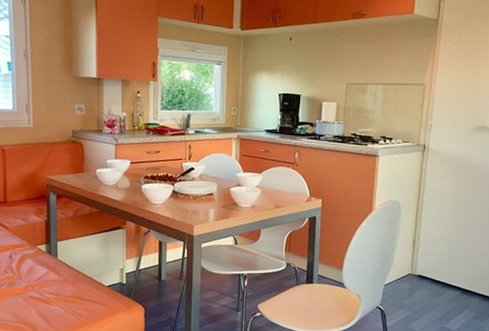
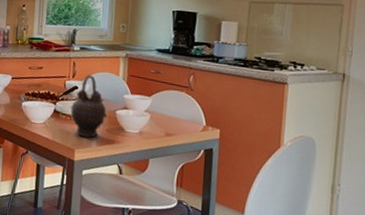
teapot: none [188,156,223,214] -> present [70,75,108,138]

